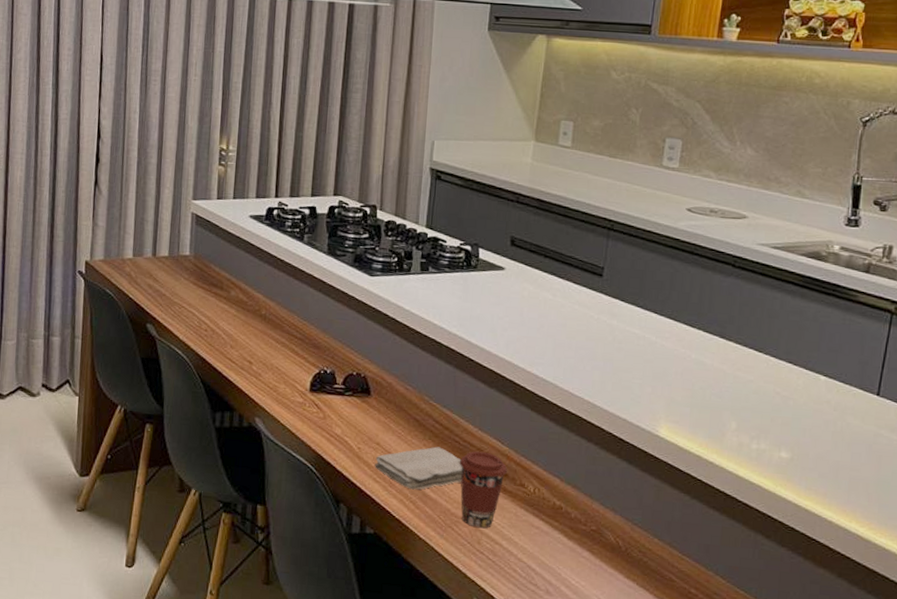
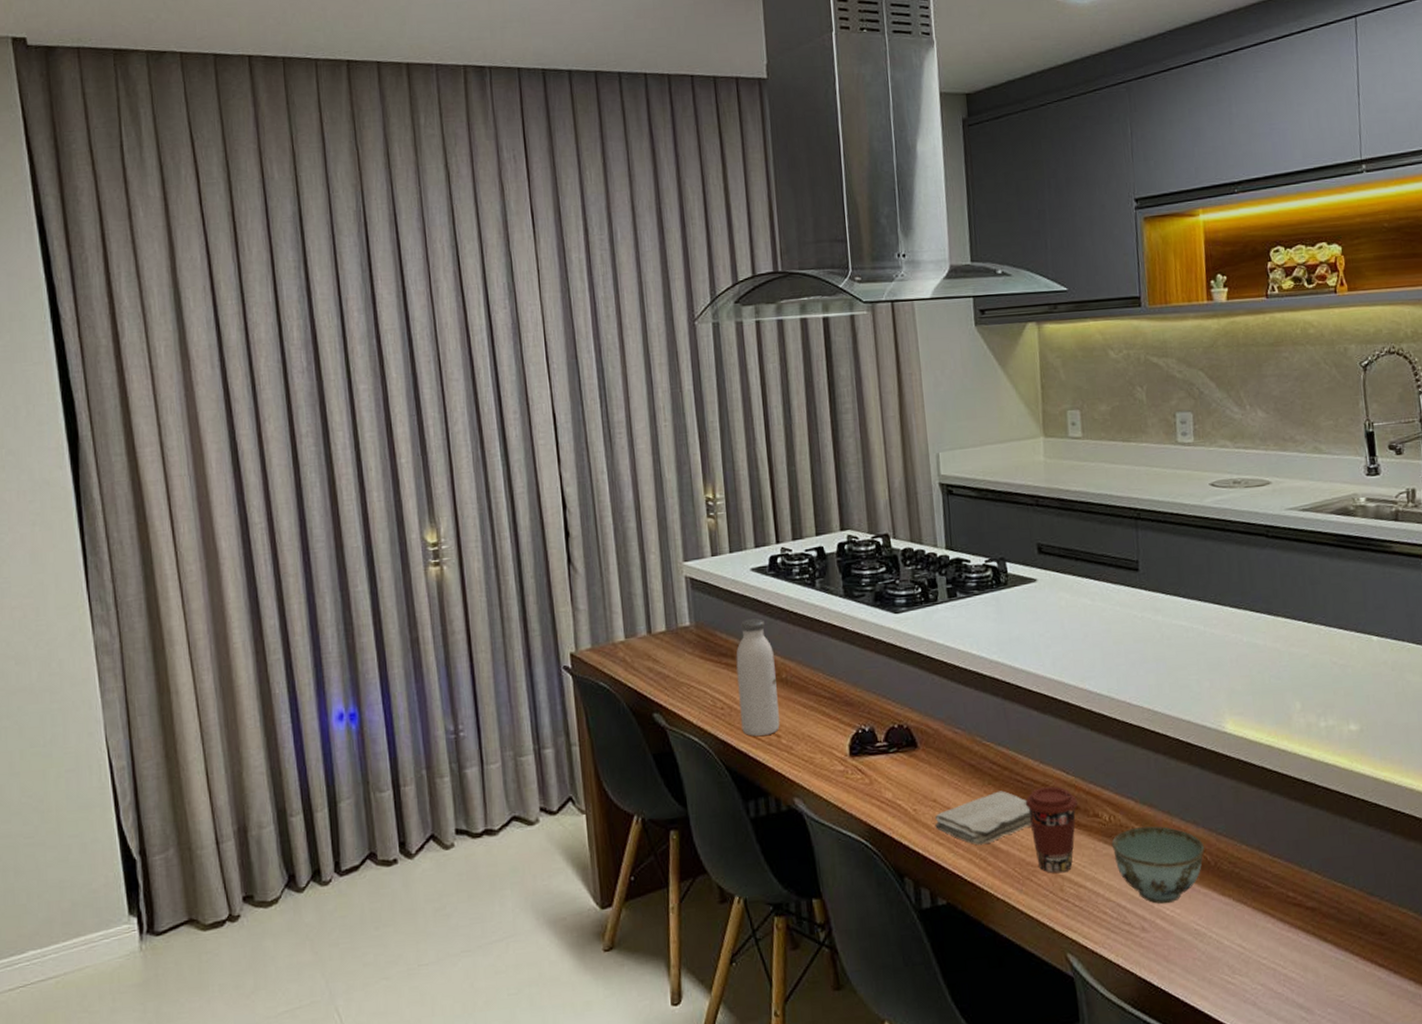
water bottle: none [220,258,258,360] -> present [736,618,780,736]
bowl: none [531,503,619,575] -> present [1111,826,1205,904]

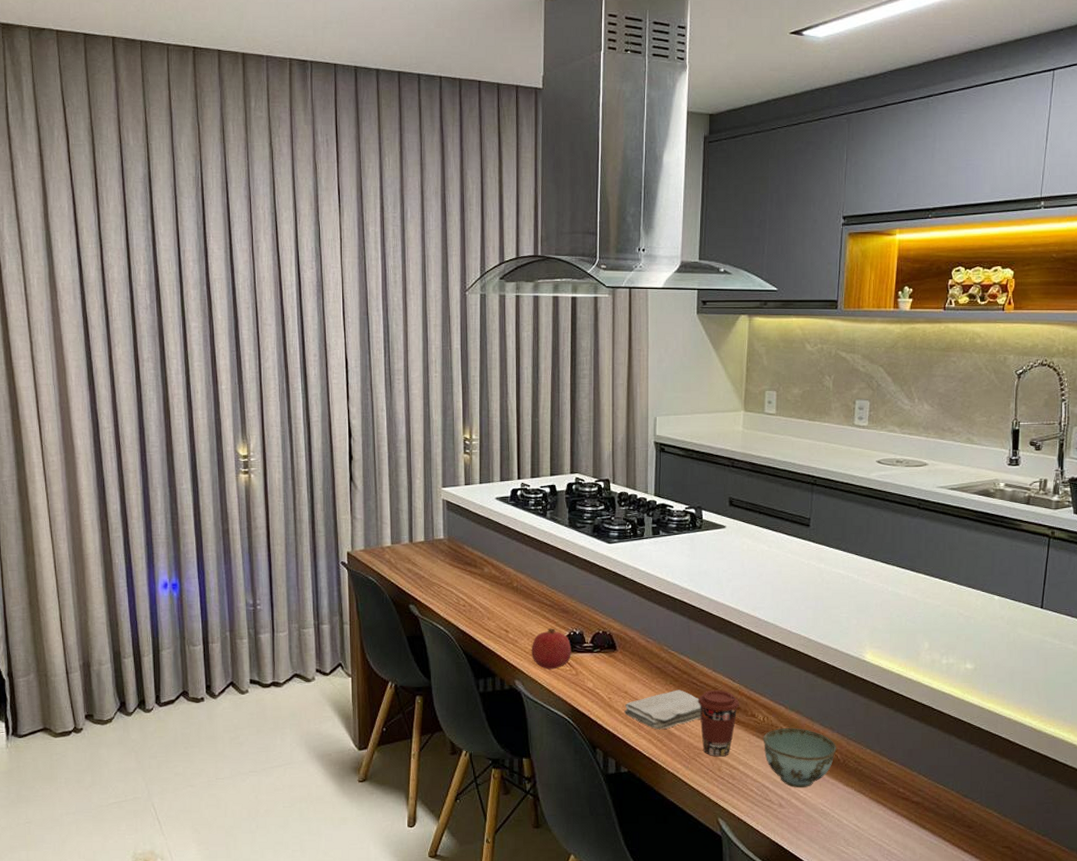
water bottle: present [736,618,780,736] -> none [478,538,509,629]
fruit: none [810,727,862,781] -> present [531,628,571,670]

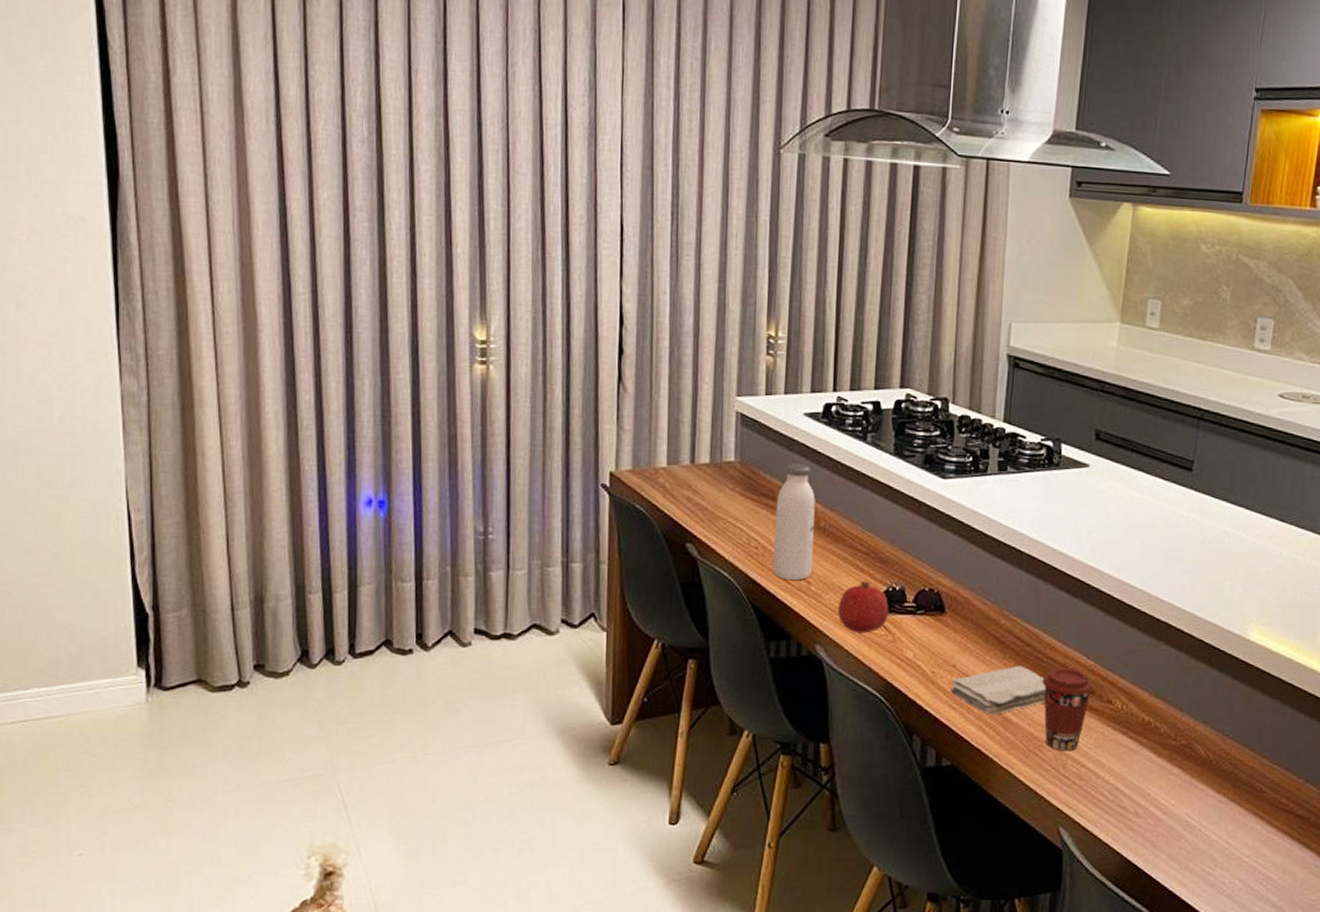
water bottle: none [478,538,509,629] -> present [773,463,815,580]
bowl: present [763,728,837,787] -> none [1119,719,1210,793]

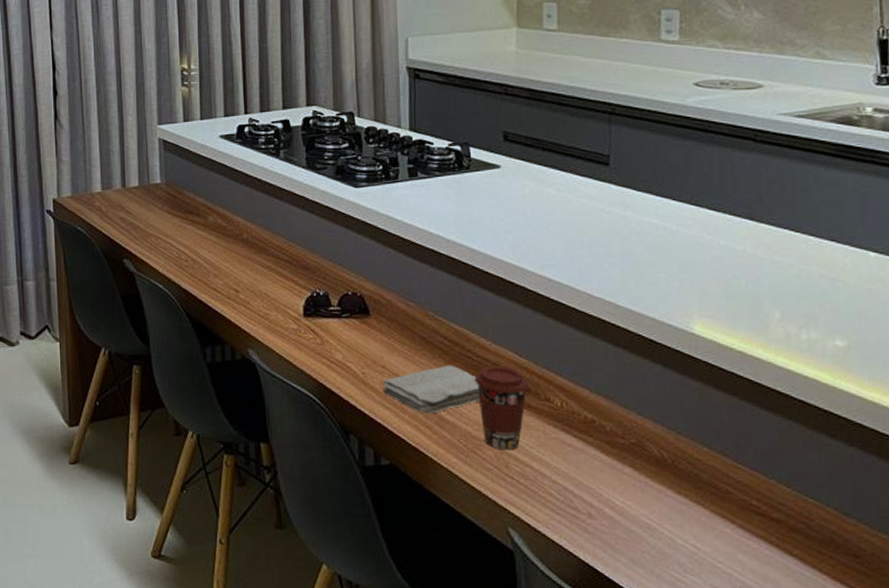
water bottle: present [773,463,815,580] -> none [201,182,239,289]
fruit: present [837,581,889,634] -> none [266,288,315,337]

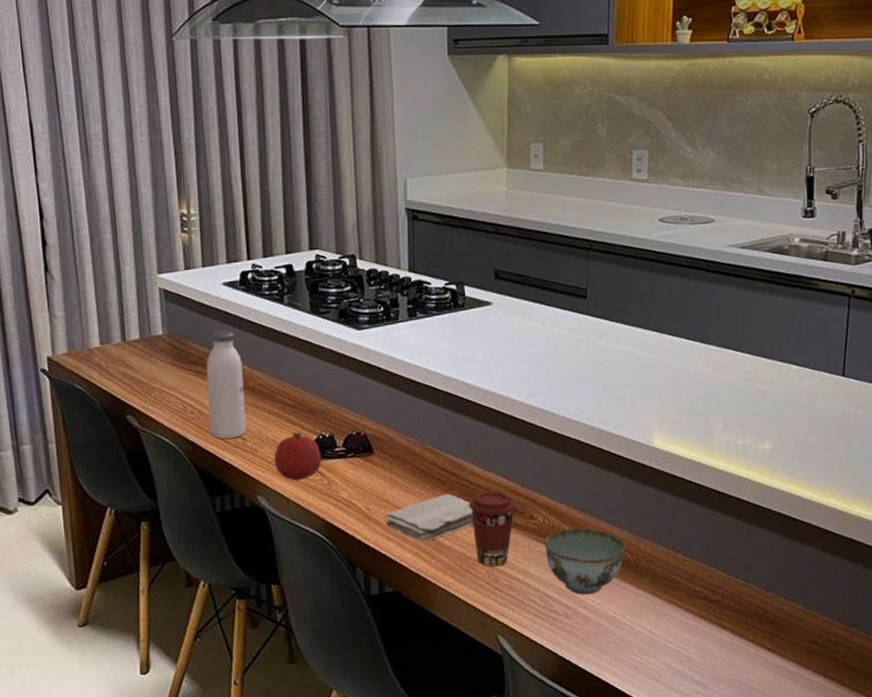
water bottle: none [201,182,239,289] -> present [206,330,246,439]
fruit: none [266,288,315,337] -> present [274,432,322,481]
bowl: none [561,416,663,494] -> present [544,528,627,595]

